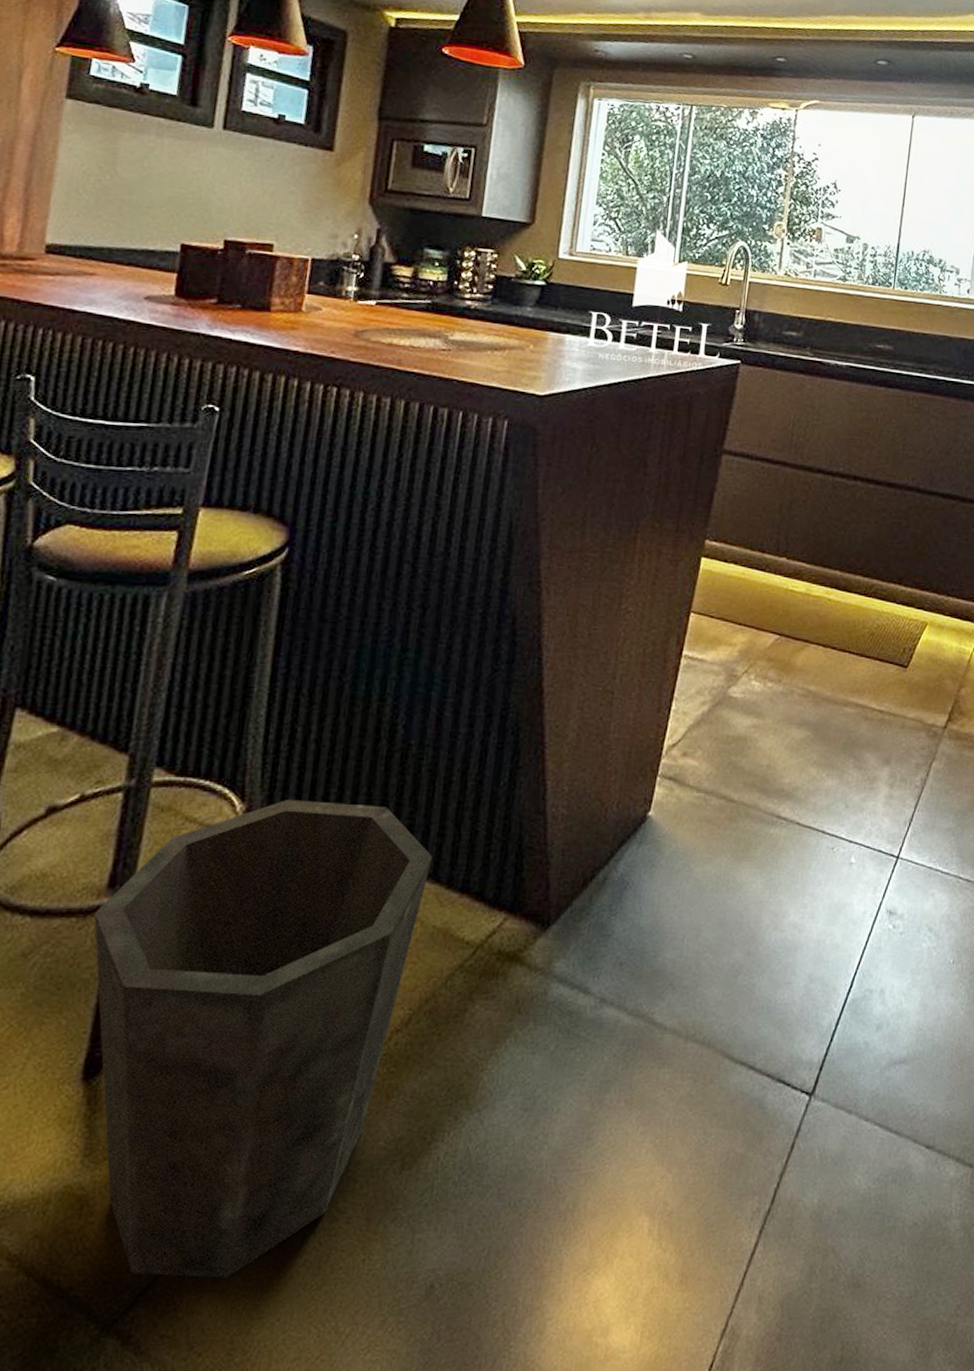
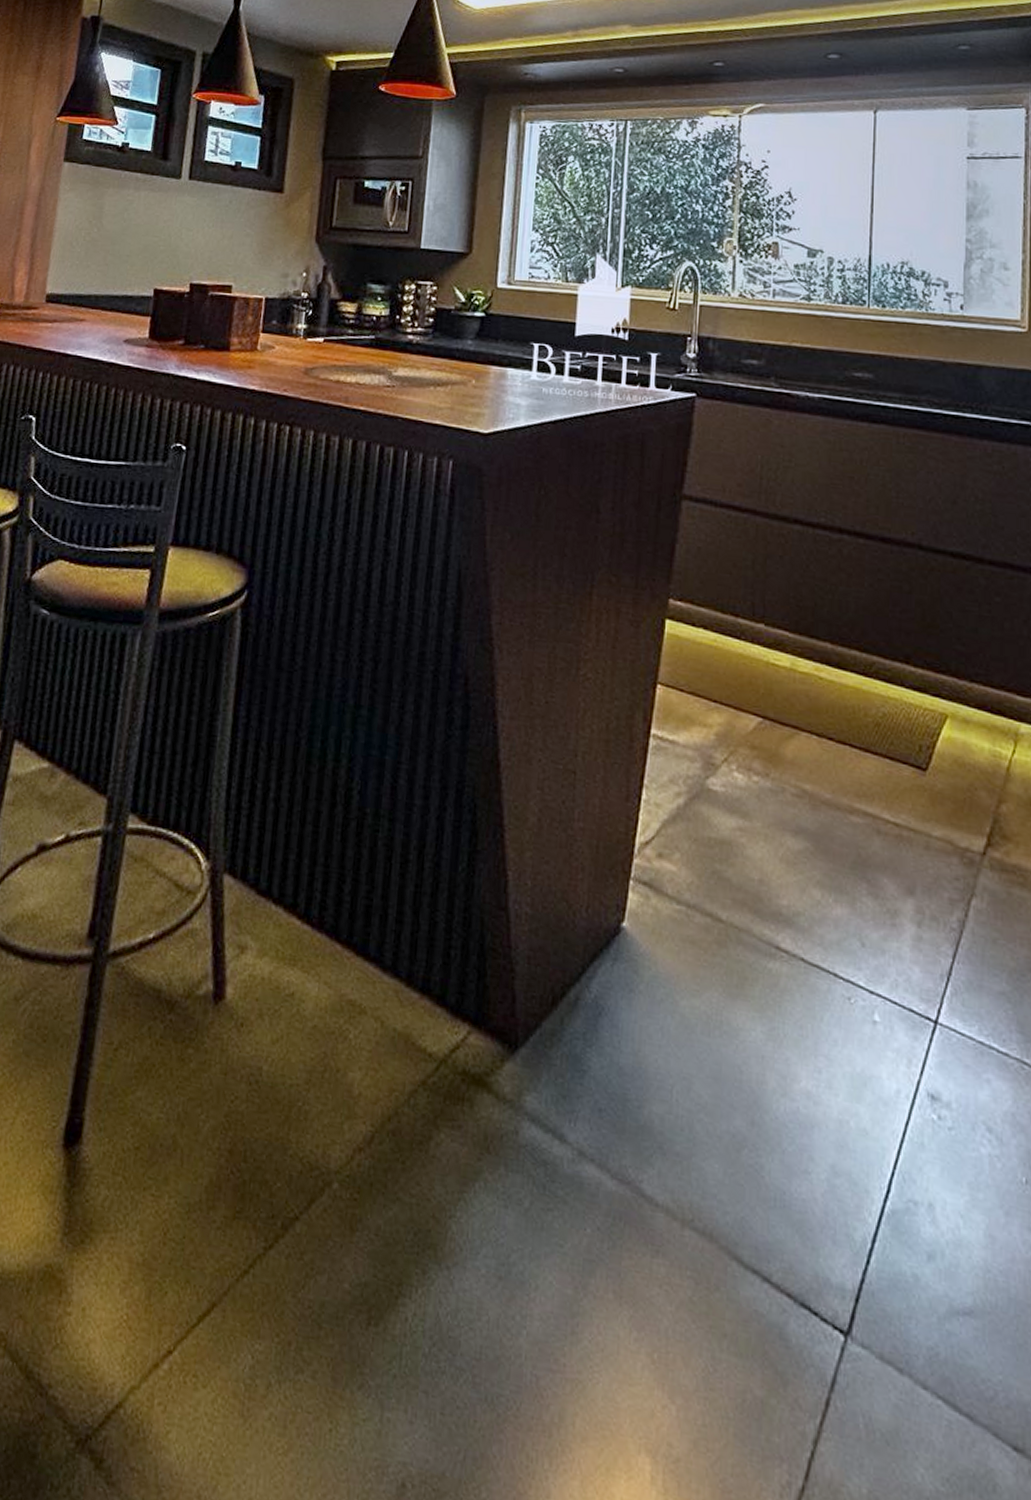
waste bin: present [93,800,433,1279] -> none [75,862,392,1415]

